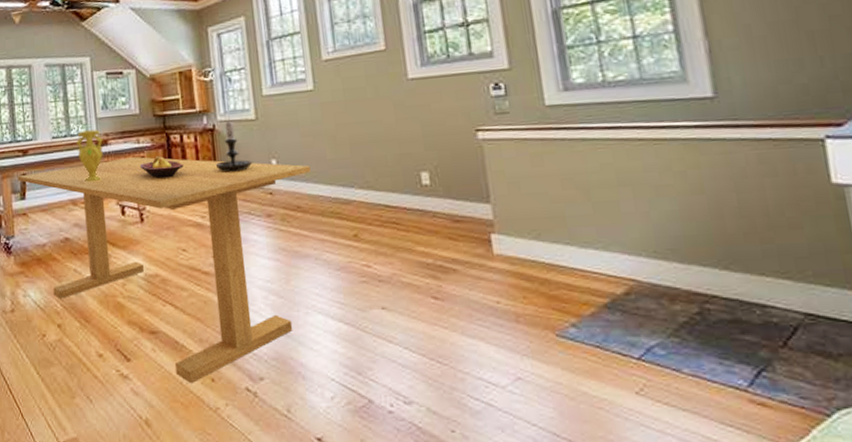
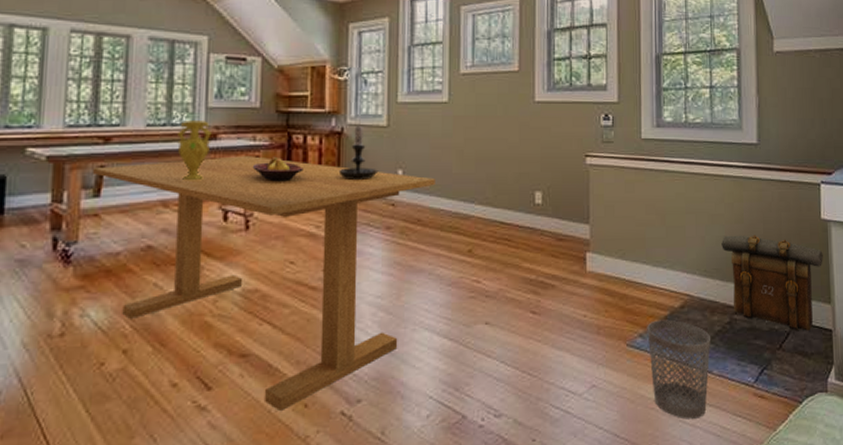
wastebasket: none [581,308,678,424] -> present [647,319,710,419]
backpack: none [674,207,843,326] -> present [721,234,823,331]

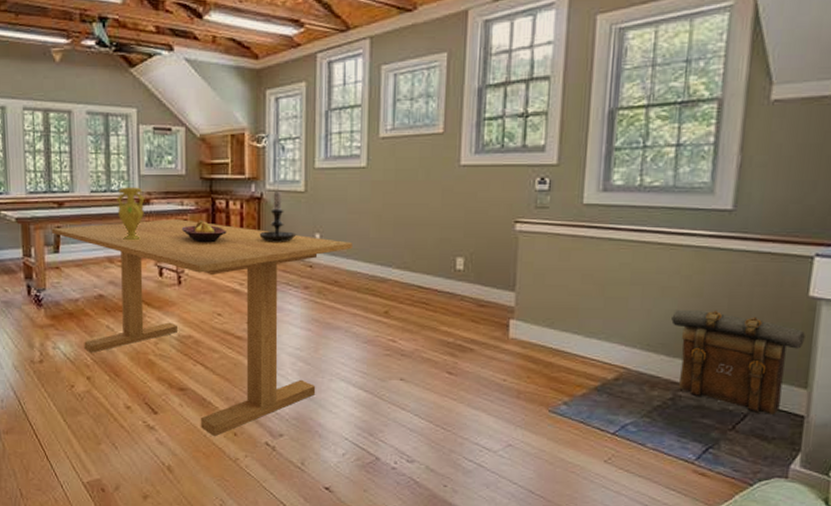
wastebasket: present [647,319,710,419] -> none [573,390,647,487]

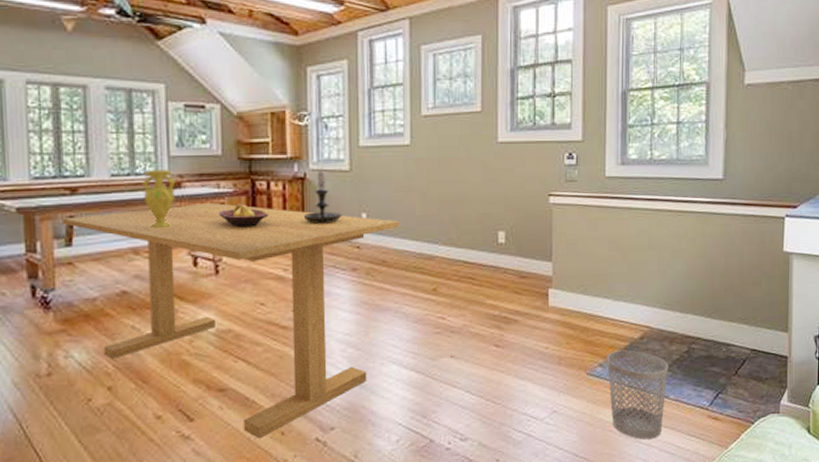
wastebasket: none [573,390,647,487] -> present [607,350,668,440]
backpack: present [671,309,805,415] -> none [683,268,783,358]

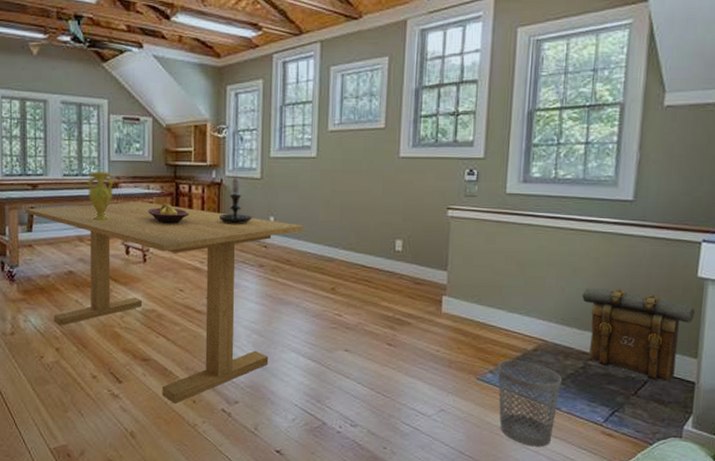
backpack: none [683,268,783,358] -> present [582,288,695,381]

